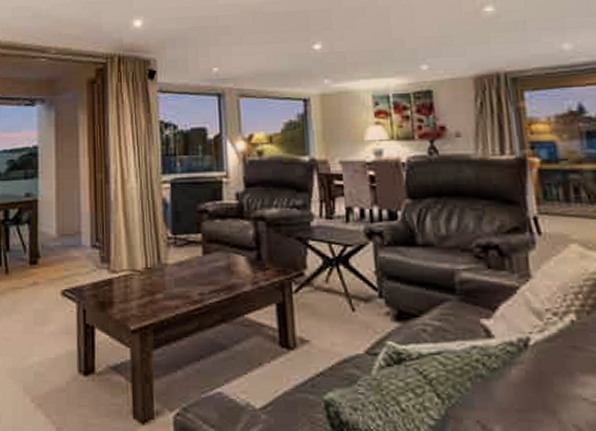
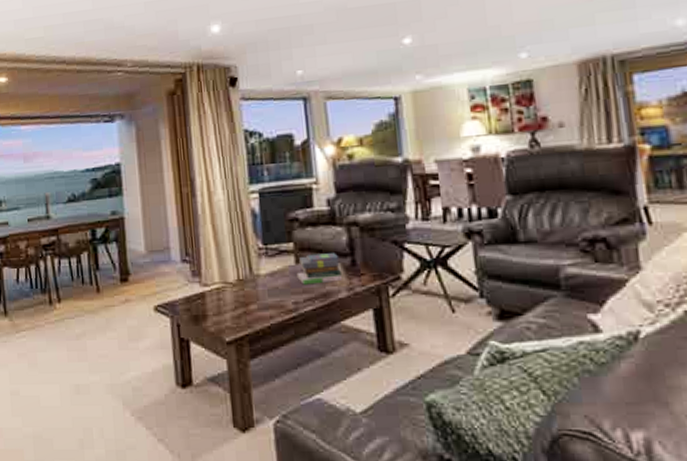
books: none [203,246,248,276] -> present [296,253,343,285]

